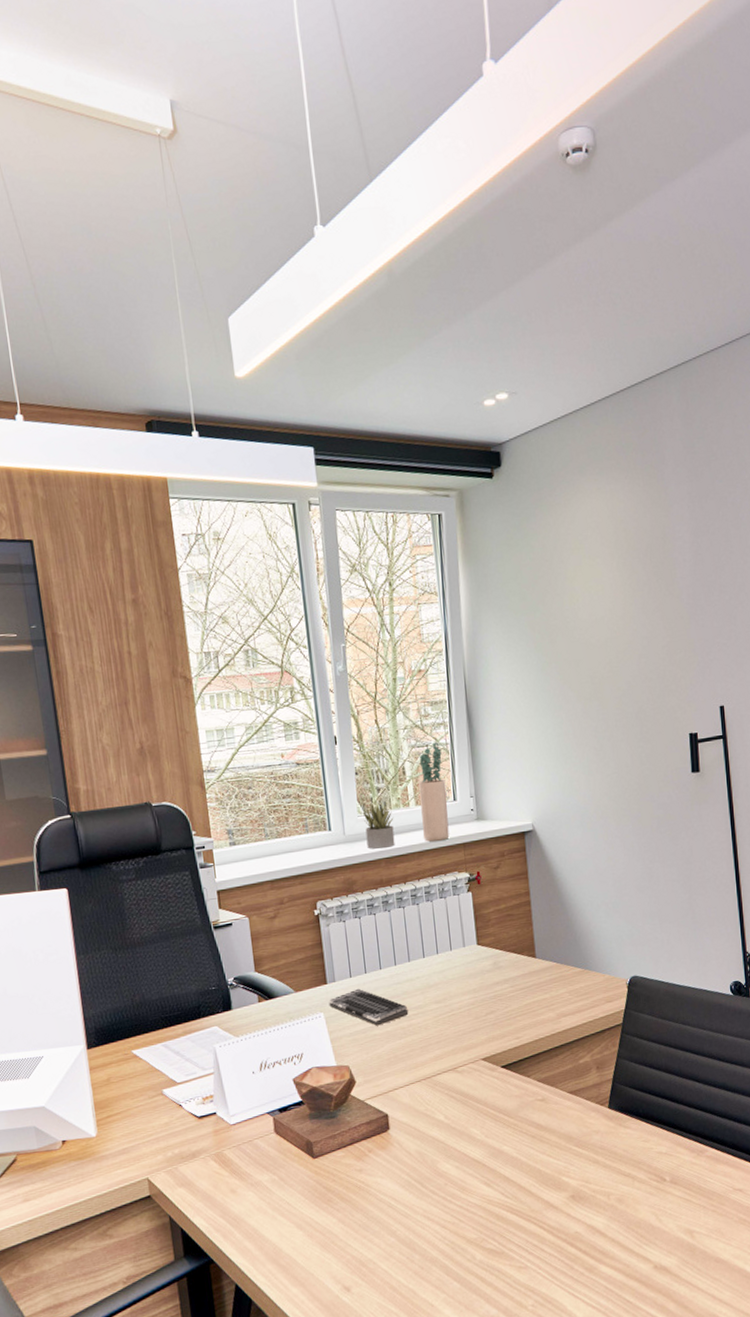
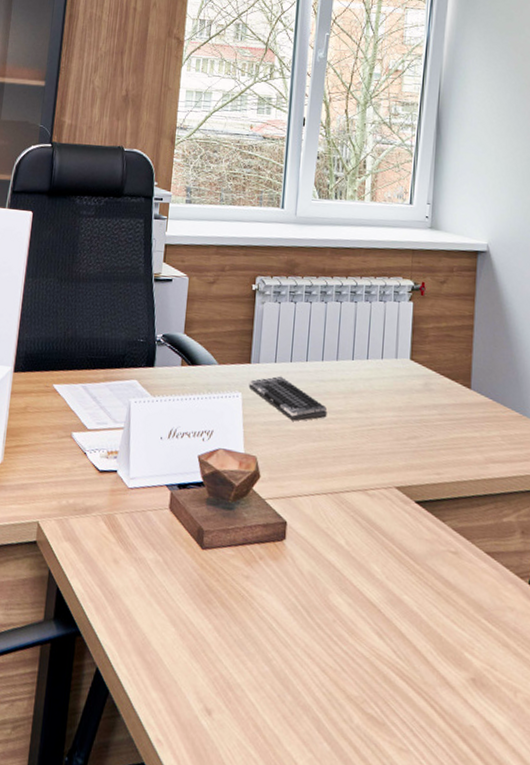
succulent plant: present [362,803,395,849] -> none [316,191,347,238]
vase: present [419,738,450,842] -> none [372,138,405,242]

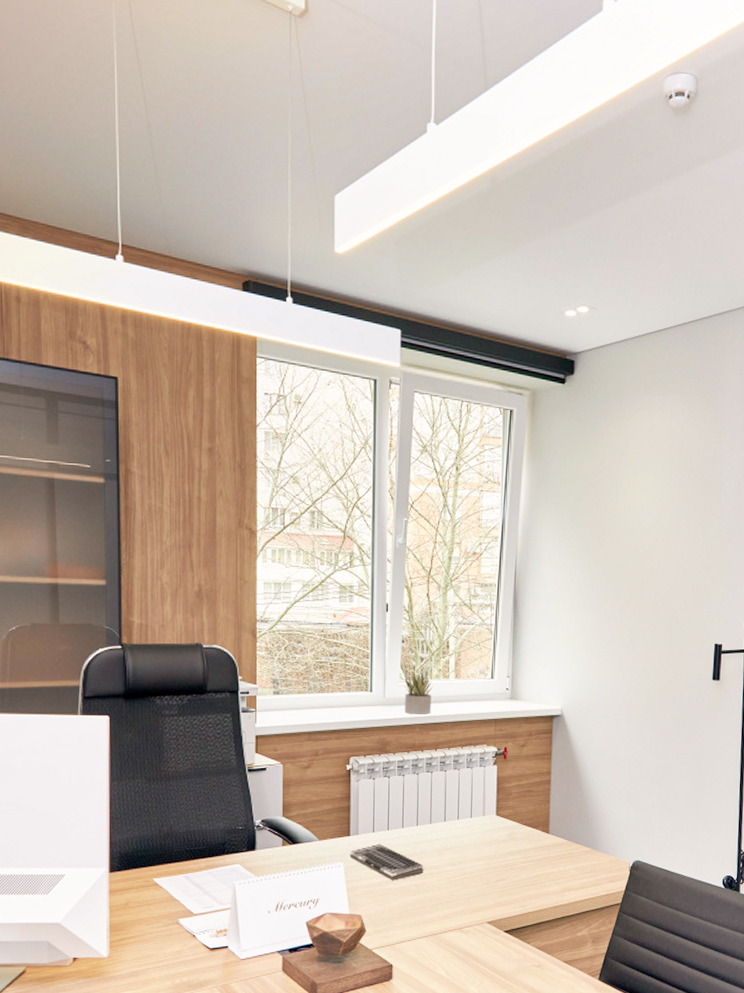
succulent plant: none [316,191,347,238] -> present [404,672,433,715]

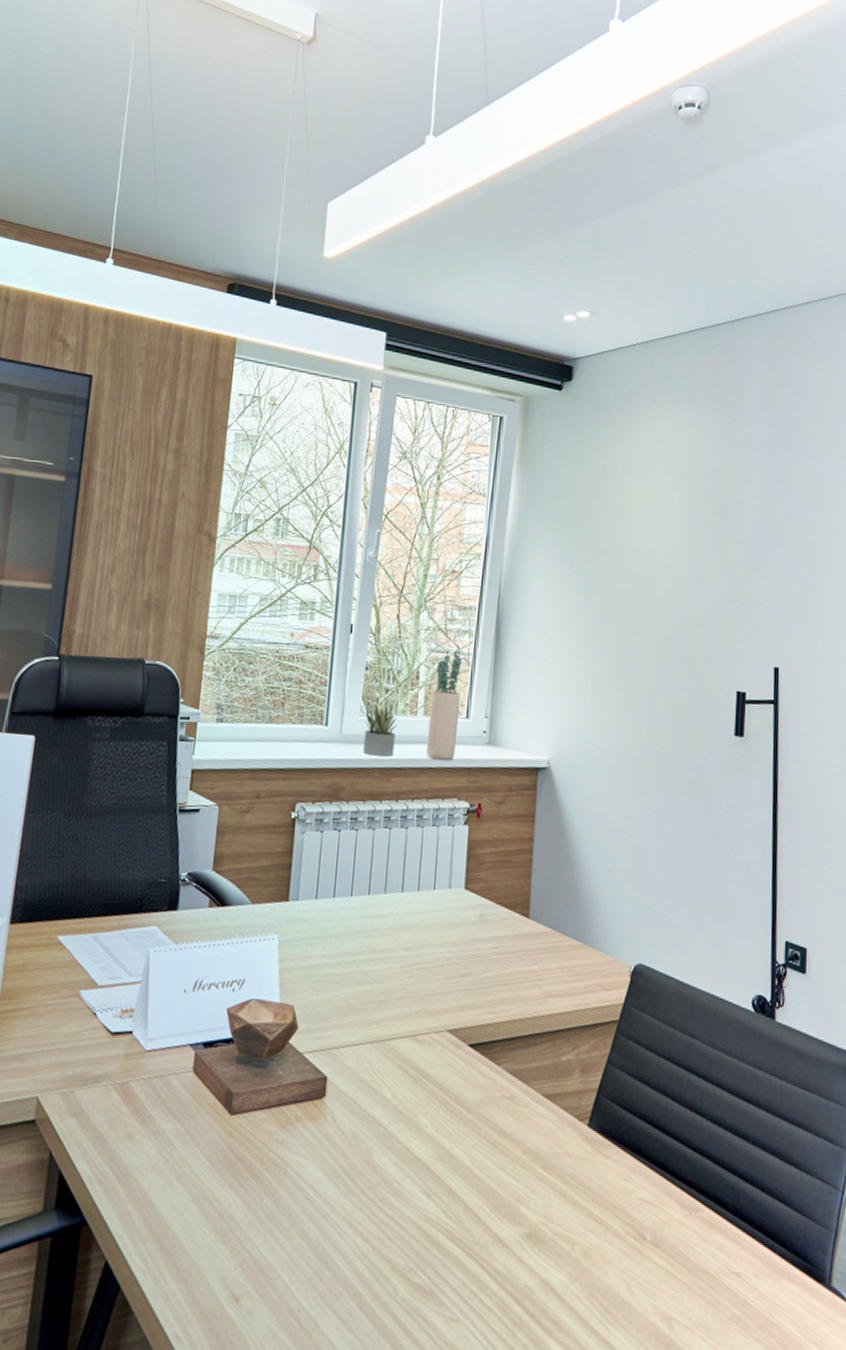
computer keyboard: present [349,843,424,880] -> none [285,913,374,964]
vase: none [458,618,486,714] -> present [425,646,462,760]

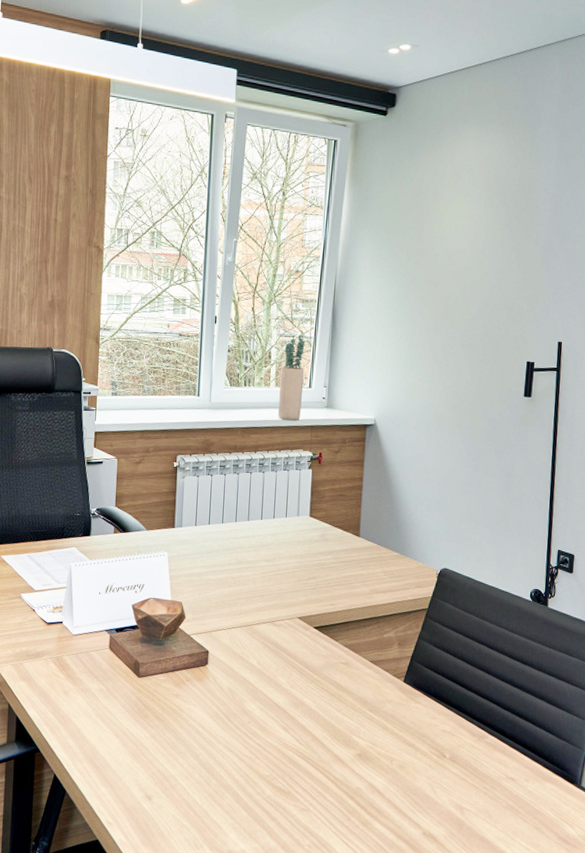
succulent plant: present [363,705,398,757] -> none [228,379,255,419]

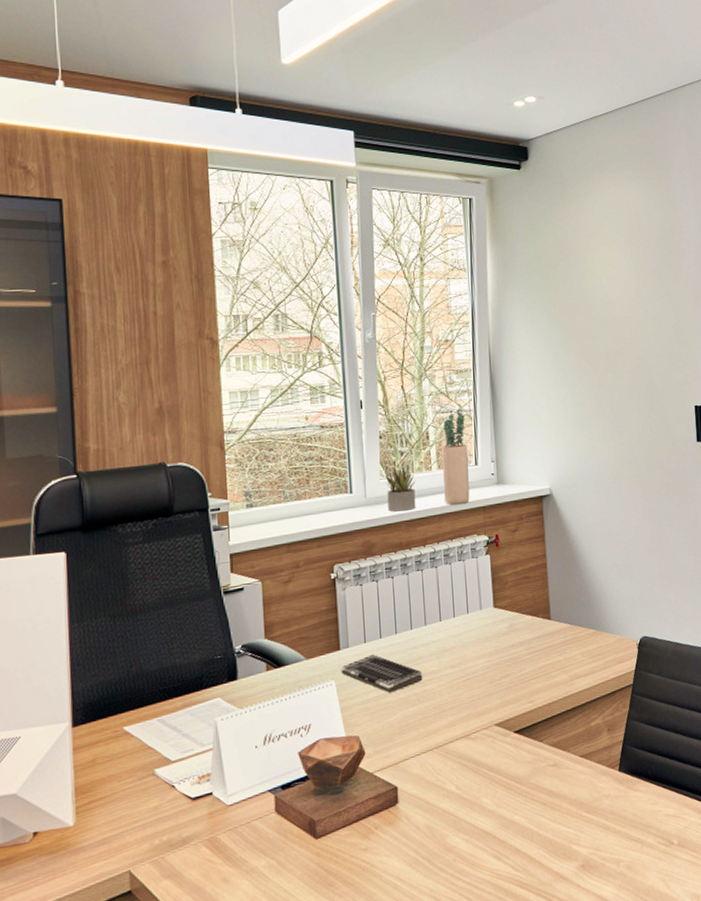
computer keyboard: none [173,536,241,572] -> present [341,654,423,693]
succulent plant: none [228,379,255,419] -> present [385,466,416,512]

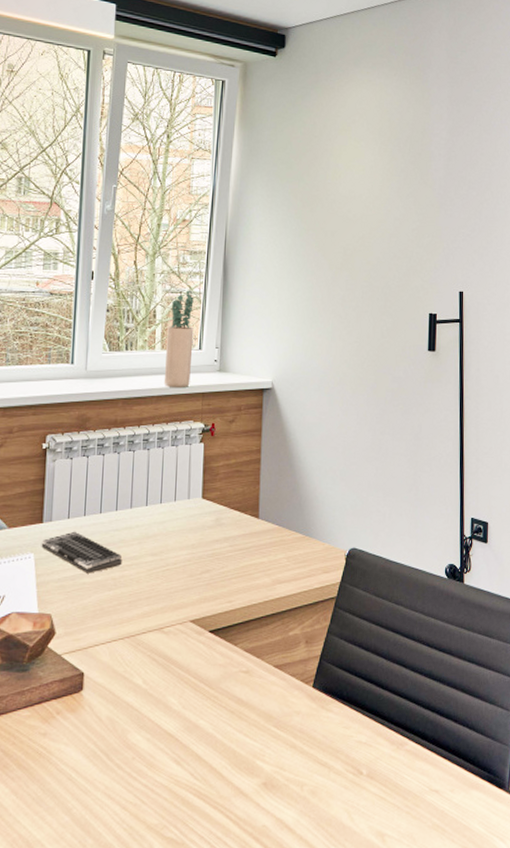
succulent plant: present [385,466,416,512] -> none [107,343,138,389]

